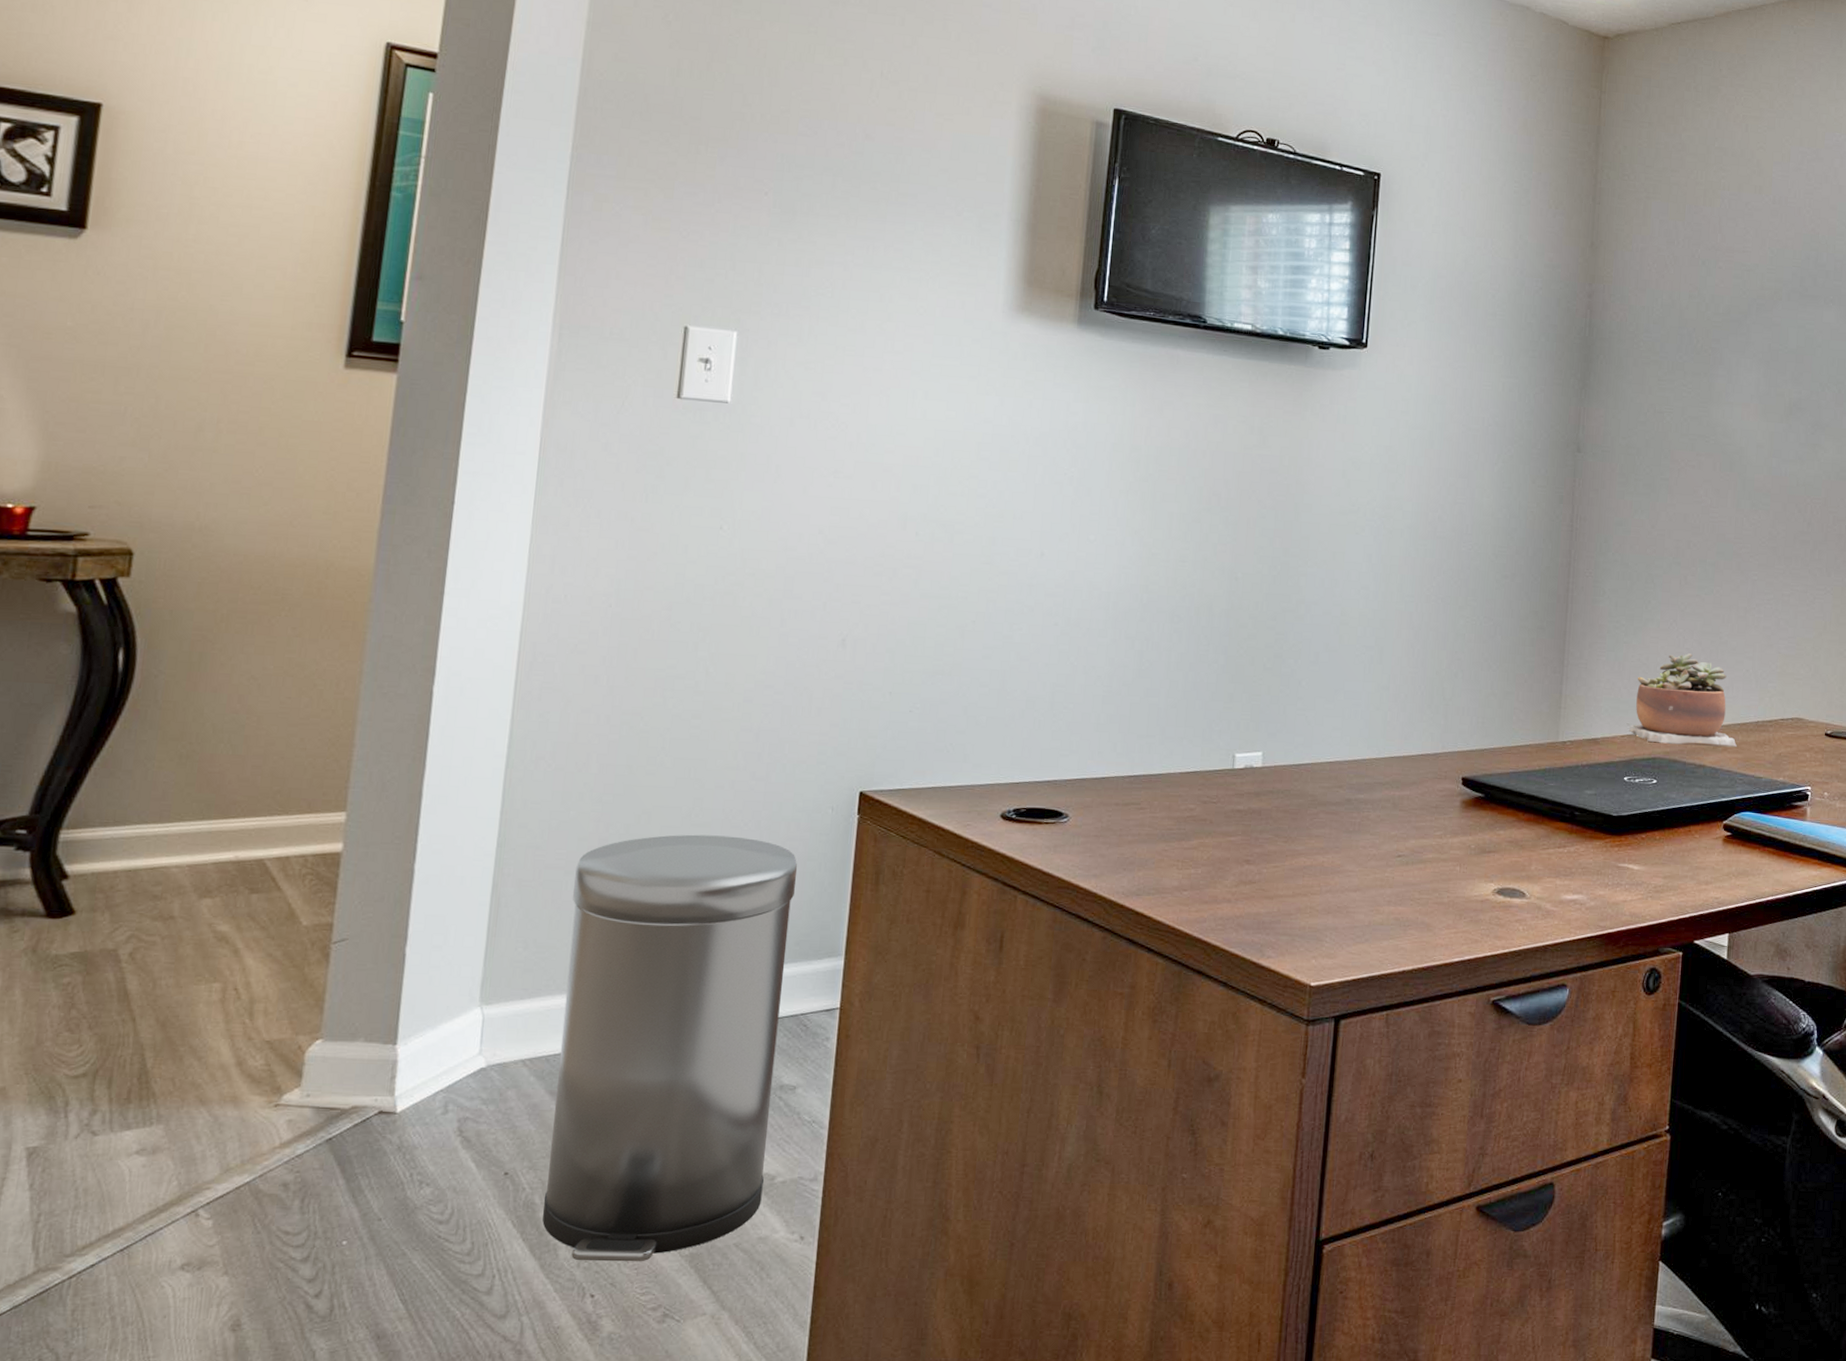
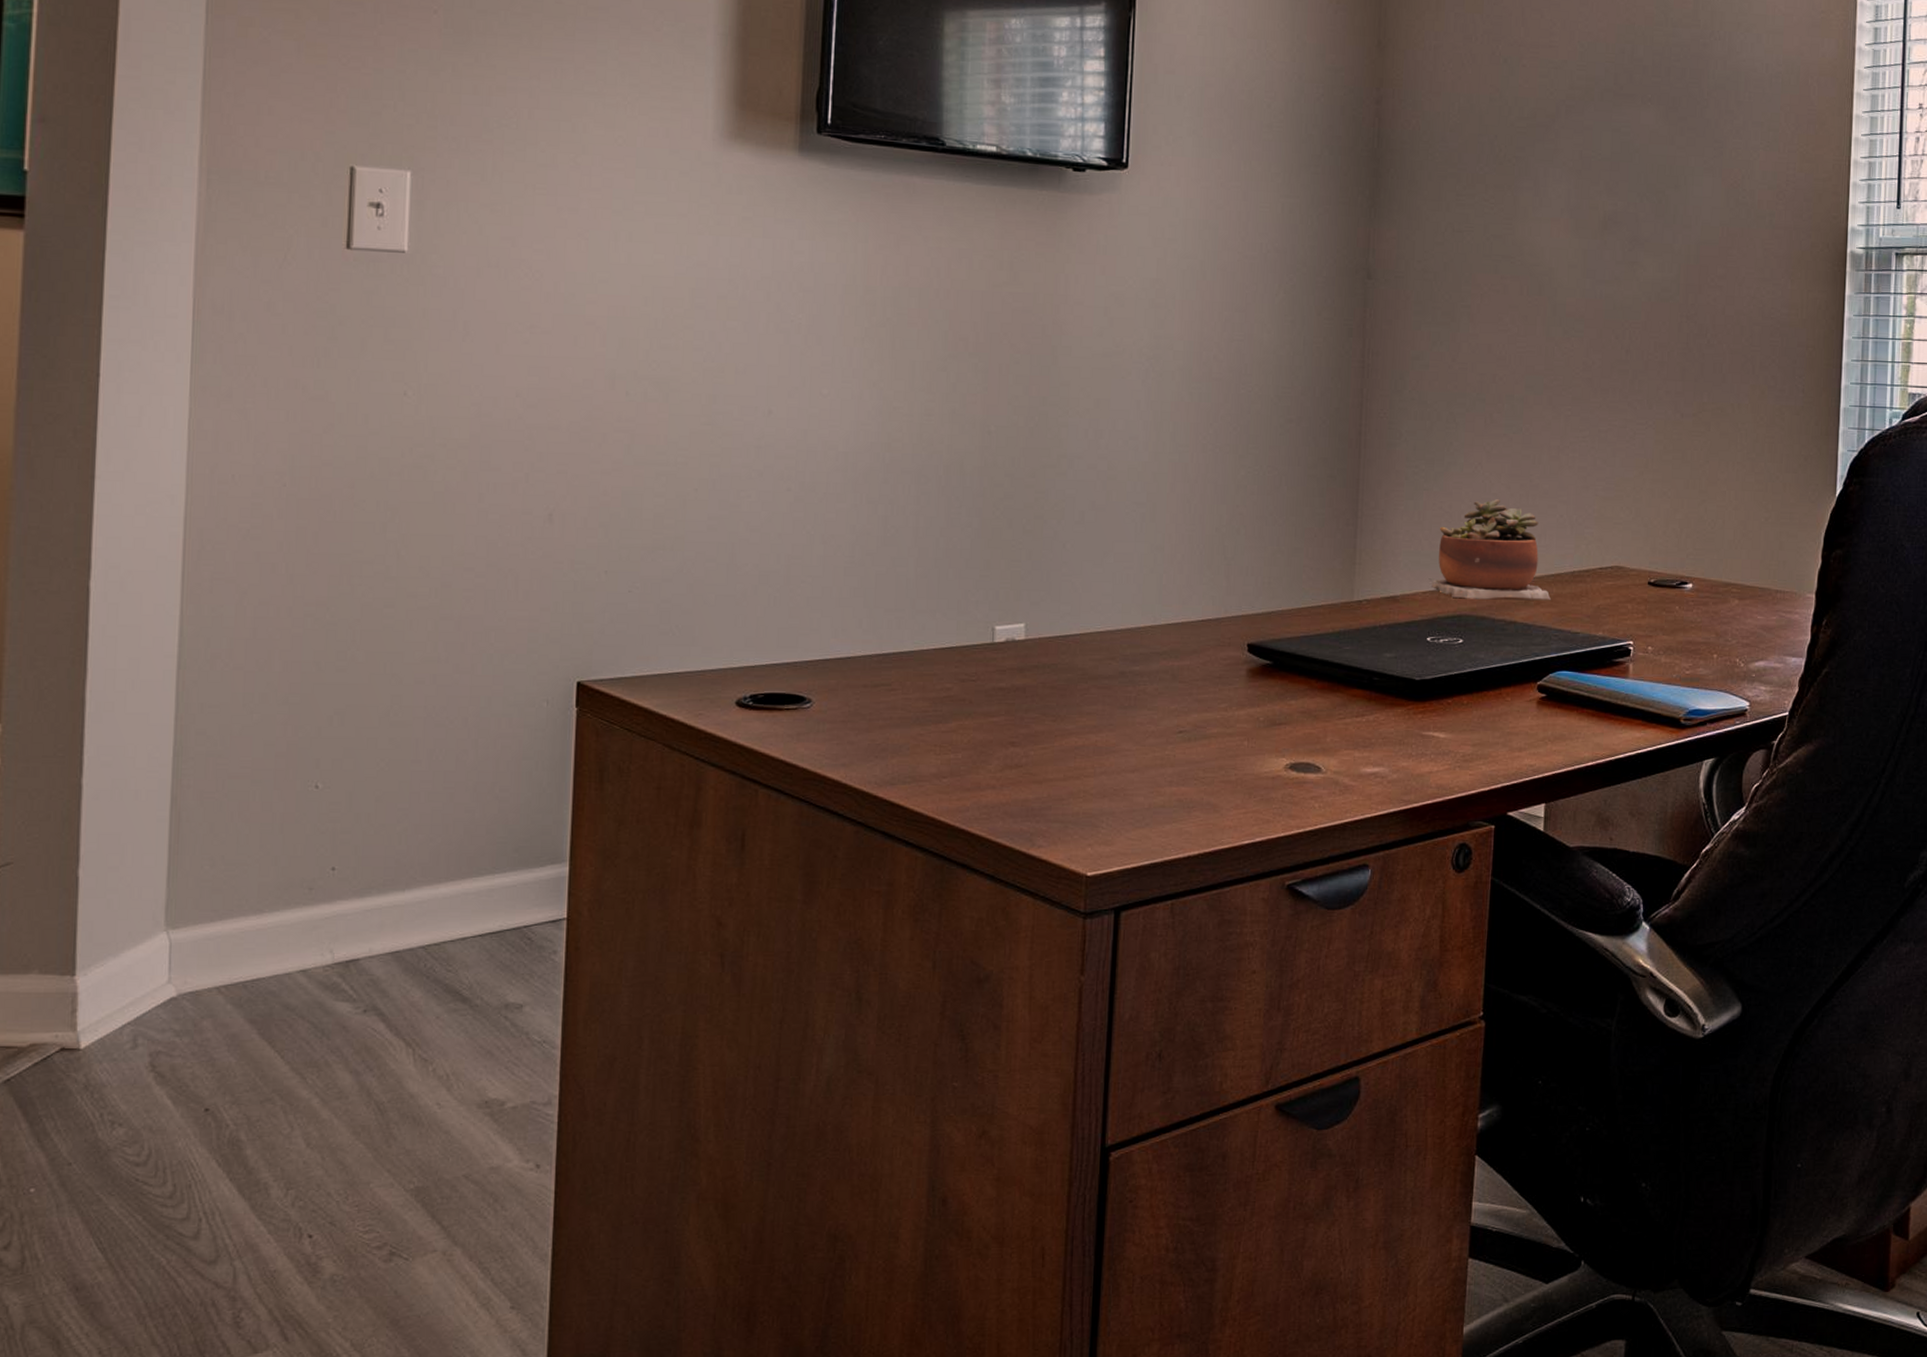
pedal bin: present [542,834,798,1262] -> none [250,735,512,1200]

